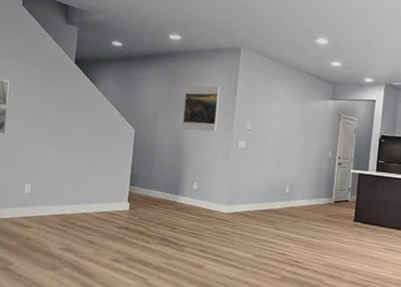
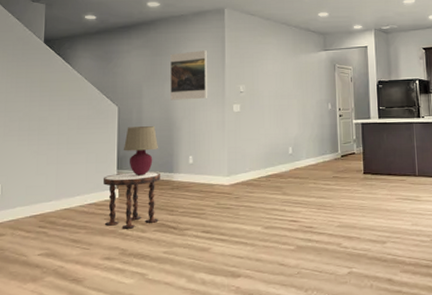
side table: none [116,189,167,239] -> present [102,171,160,229]
table lamp: none [137,149,168,194] -> present [124,126,158,176]

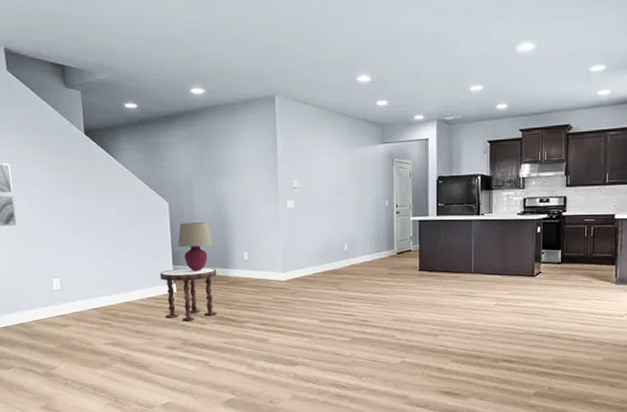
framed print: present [170,50,207,101] -> none [219,143,260,196]

